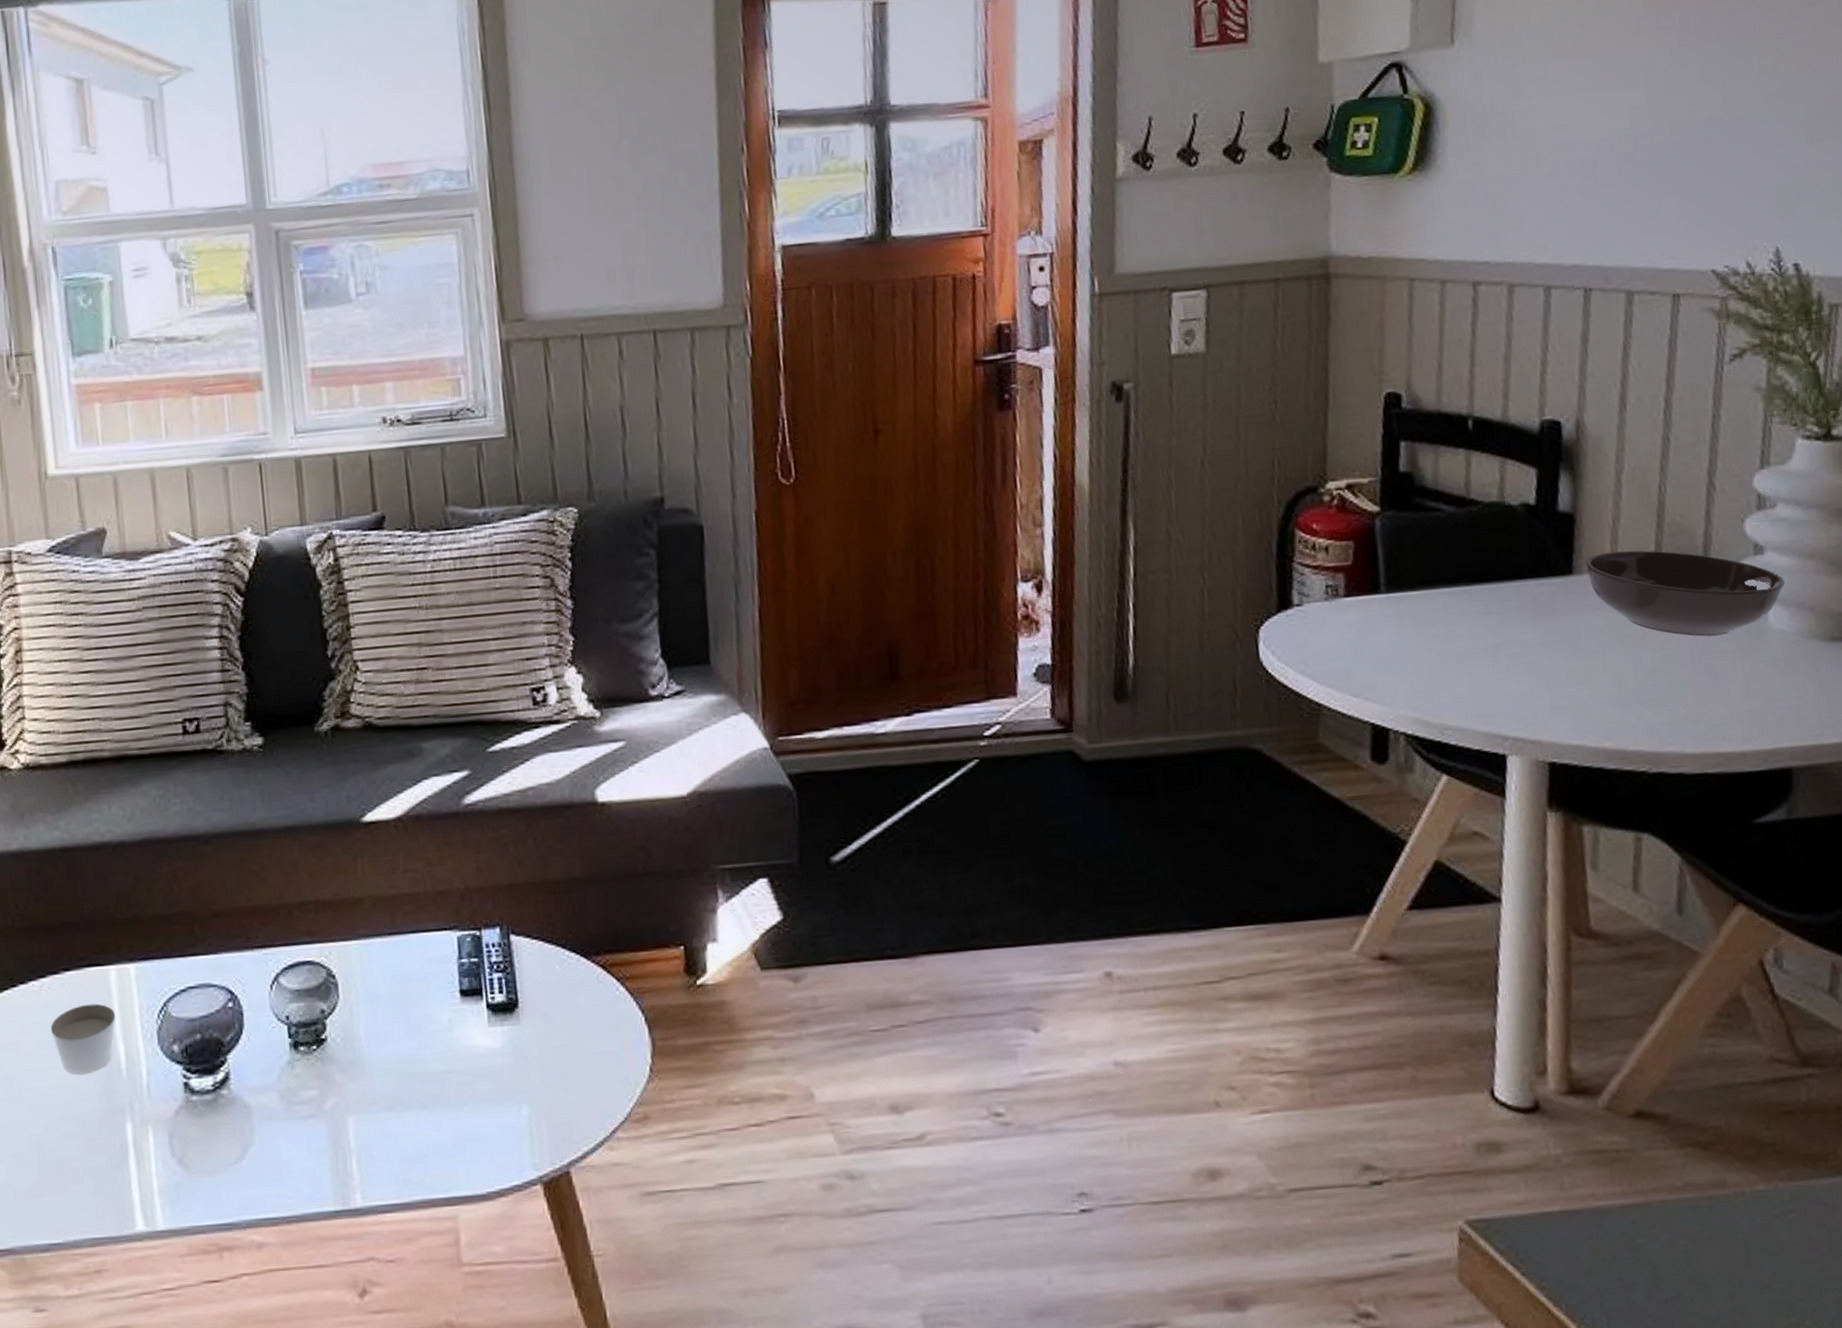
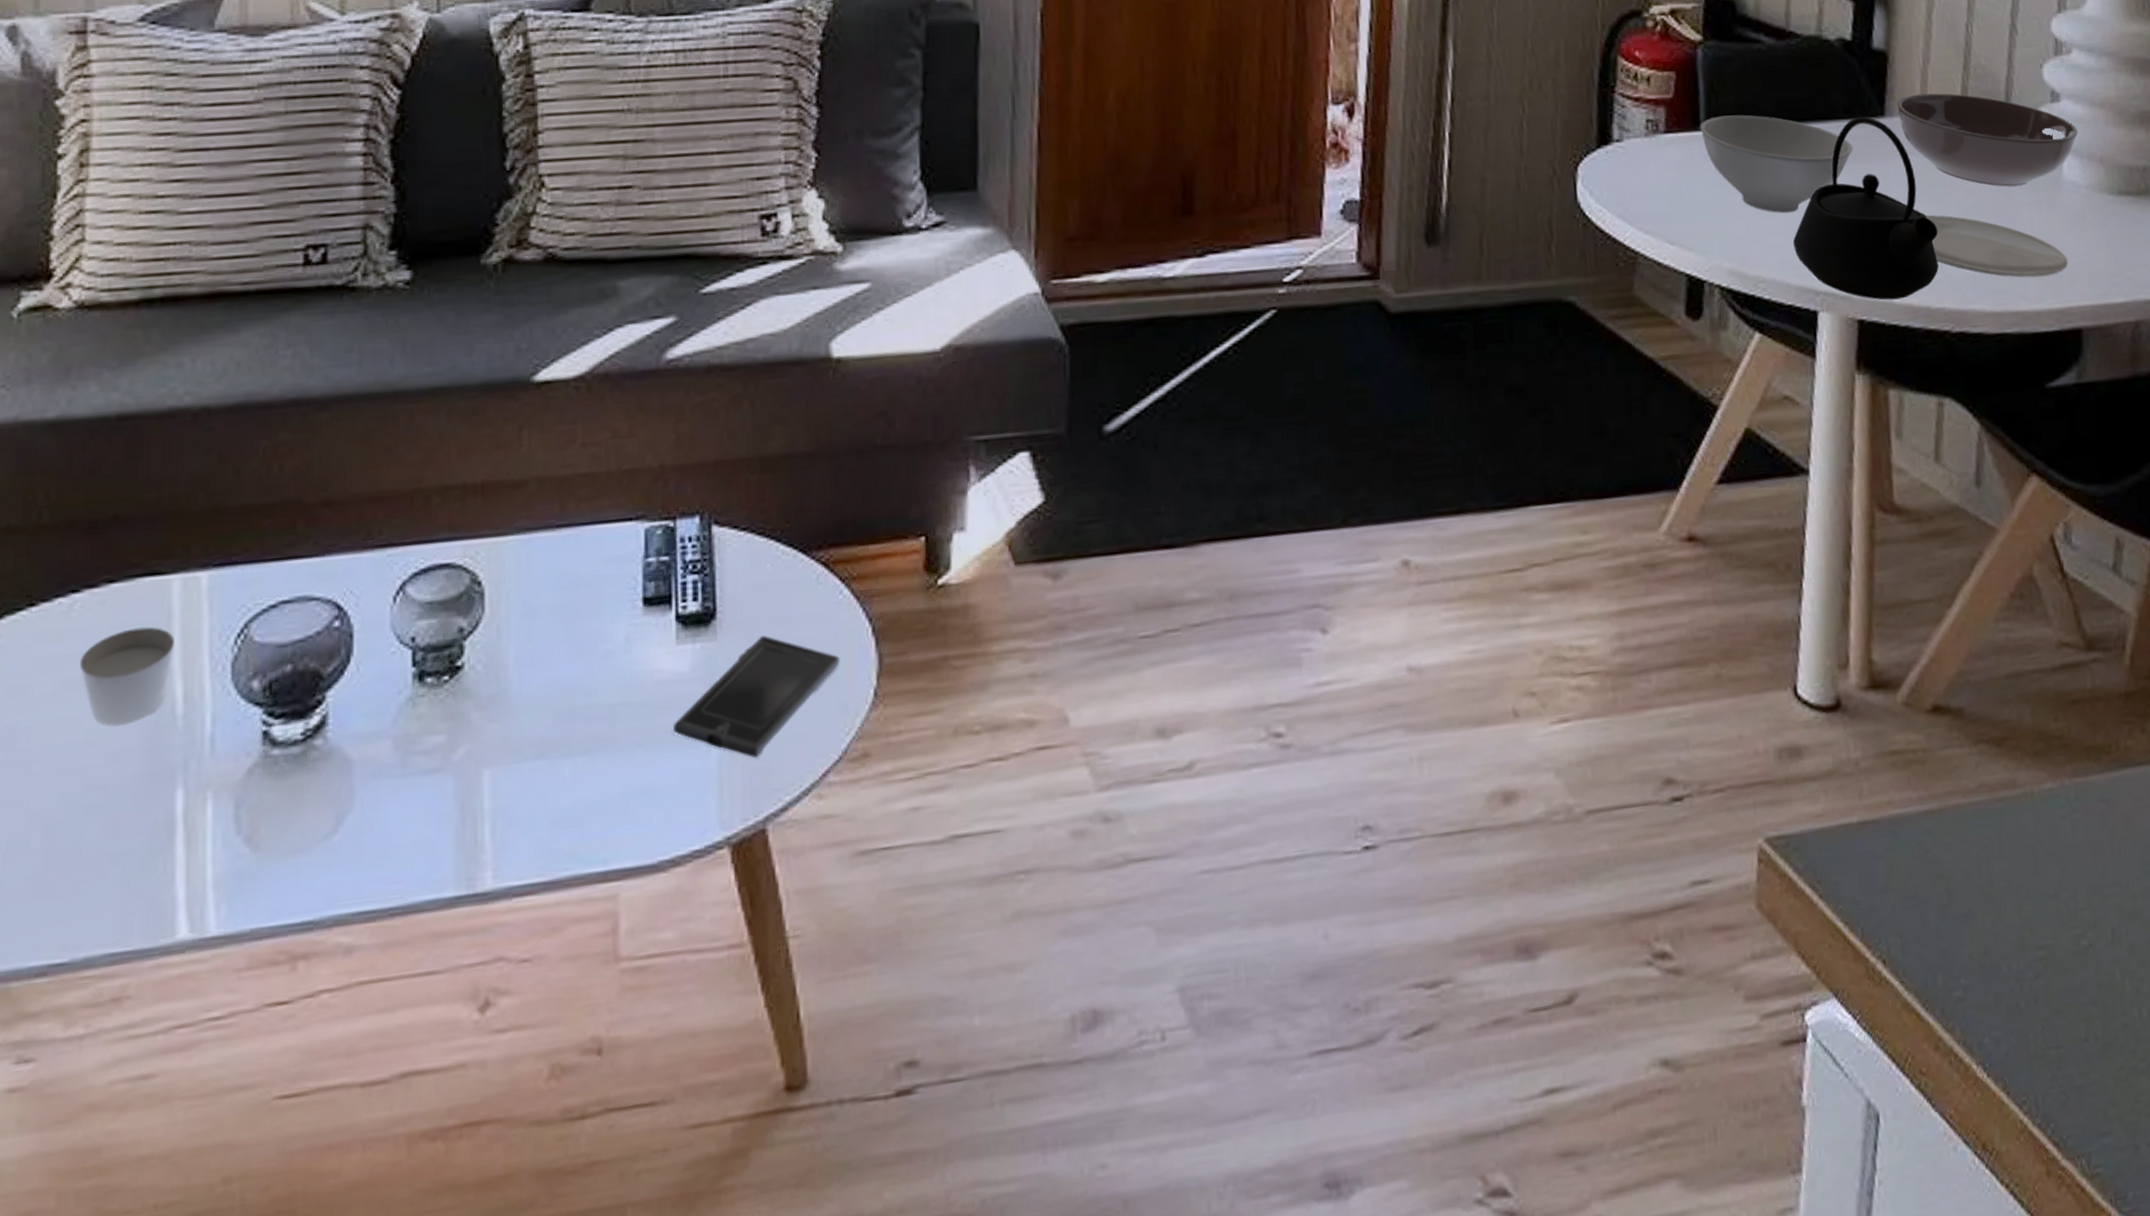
tablet: none [491,1021,621,1116] -> present [673,635,840,758]
bowl: none [1380,578,1540,667] -> present [1699,115,1853,214]
kettle: none [1478,575,1634,745] -> present [1792,117,1939,301]
plate: none [1618,664,1776,722] -> present [1925,214,2069,279]

